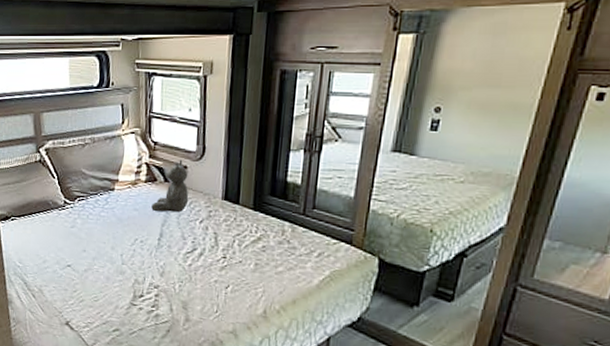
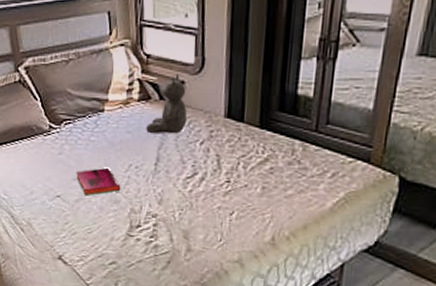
hardback book: none [86,240,127,266] -> present [76,167,121,195]

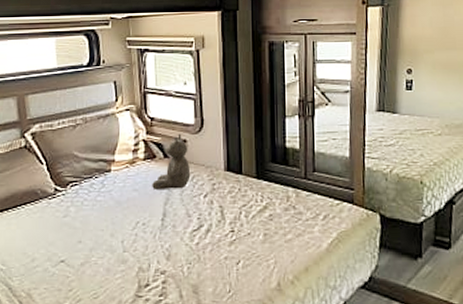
hardback book: present [76,167,121,195] -> none [81,226,128,257]

